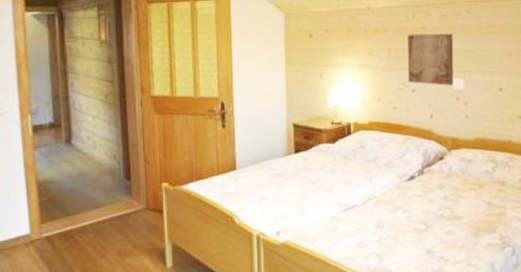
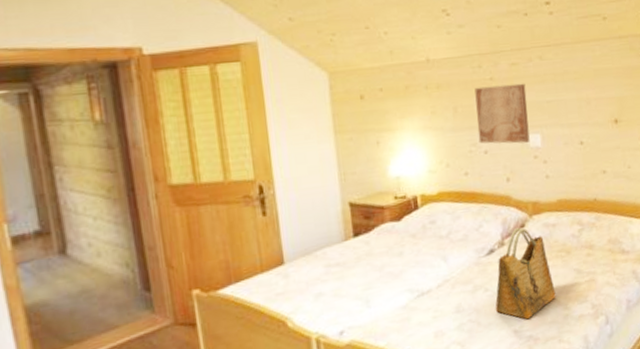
grocery bag: none [411,159,468,242] -> present [495,227,556,320]

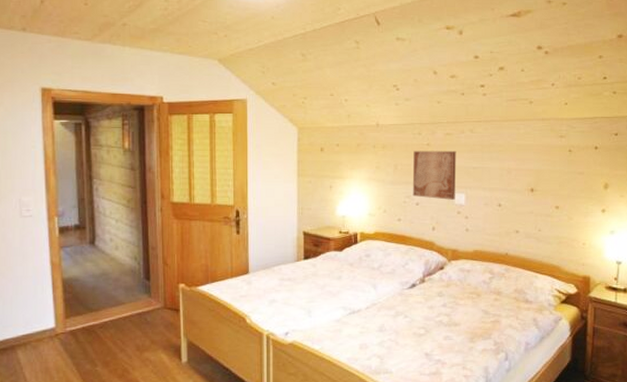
grocery bag: present [495,227,556,320] -> none [411,269,464,346]

